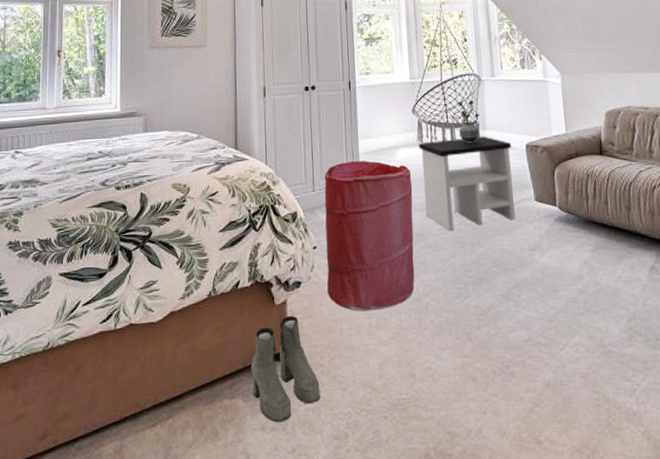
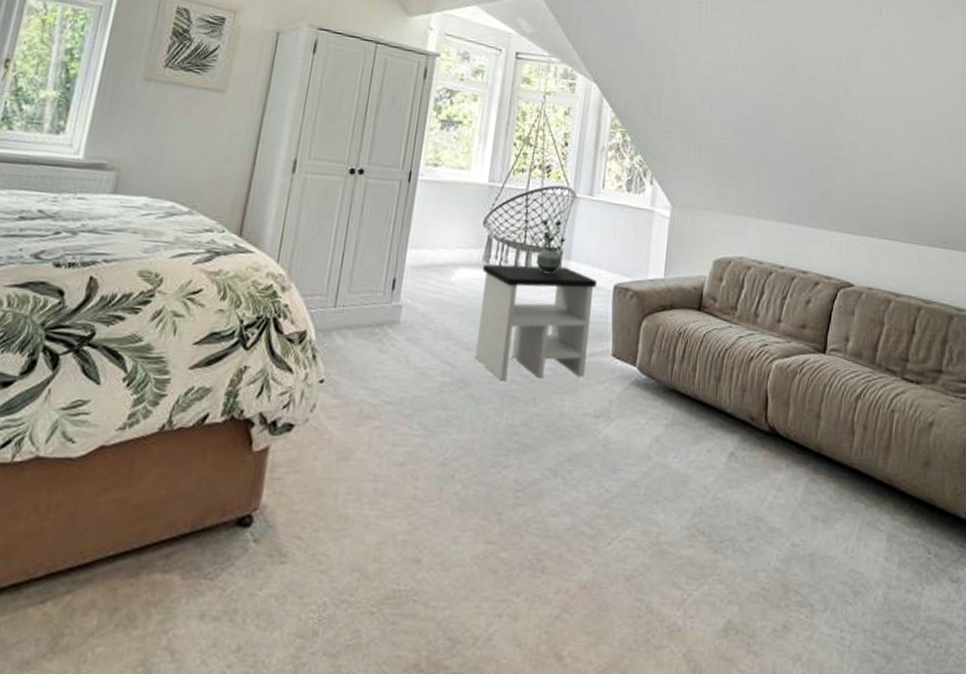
boots: present [251,315,320,423] -> none [197,467,293,610]
laundry hamper: present [324,161,415,312] -> none [327,274,466,473]

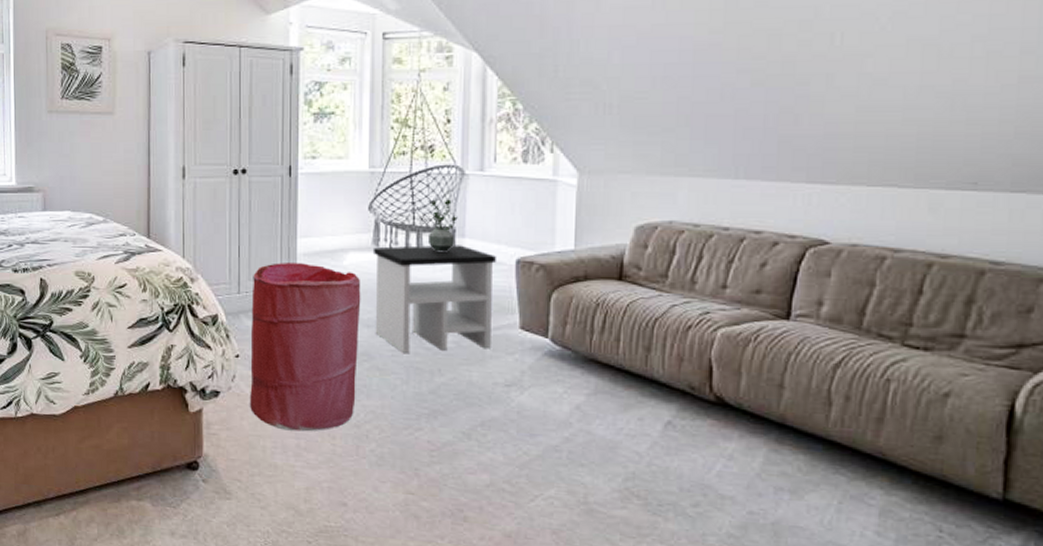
laundry hamper: none [327,274,466,473] -> present [250,263,361,432]

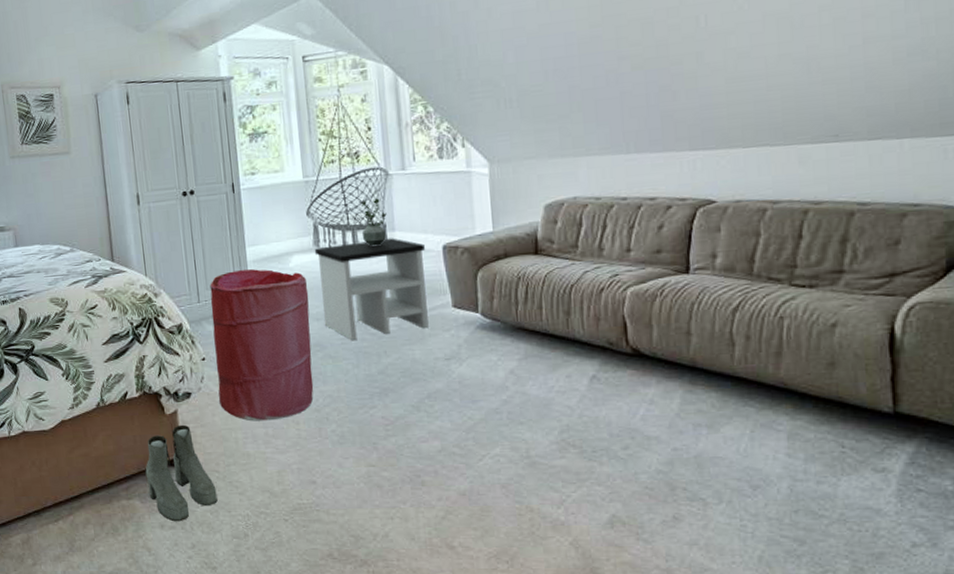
boots: none [160,425,236,531] -> present [145,424,218,522]

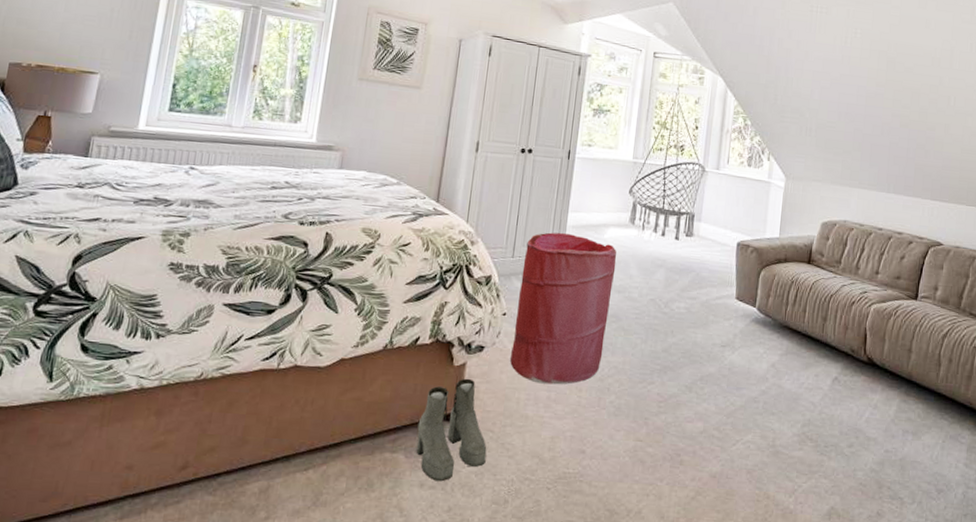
side table: present [314,238,429,341] -> none [624,225,723,317]
potted plant: present [360,198,387,246] -> none [673,189,697,233]

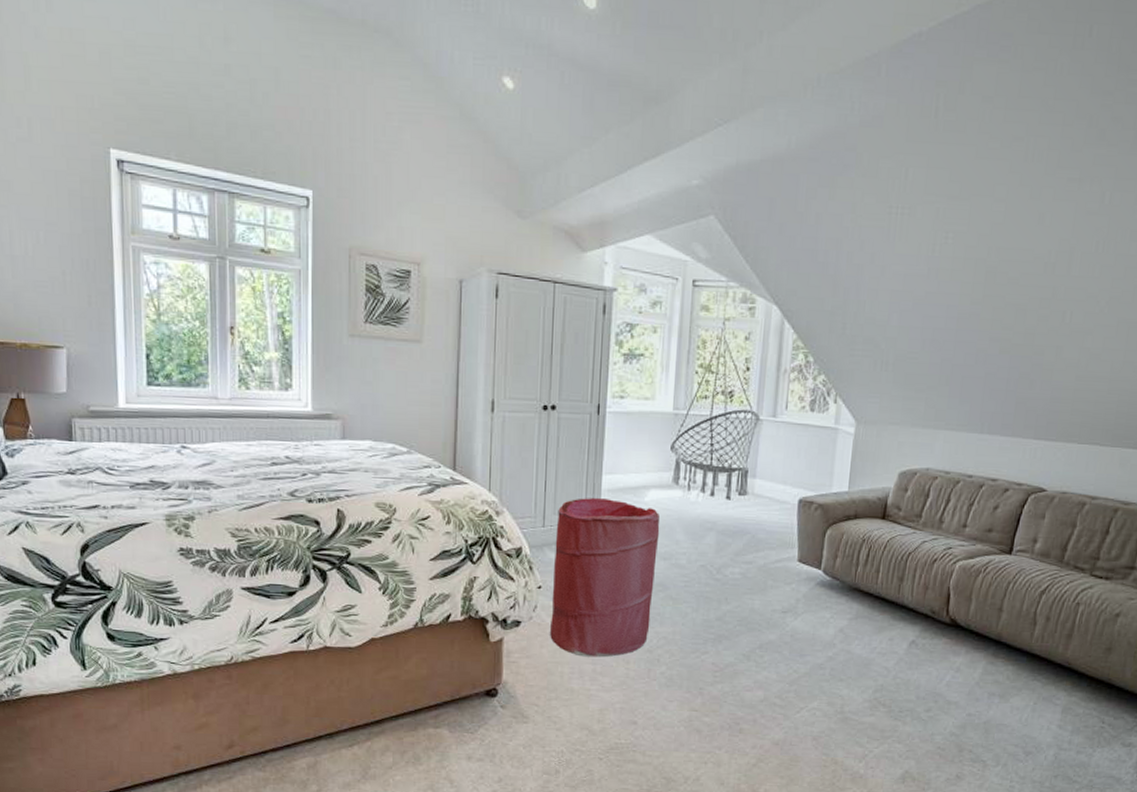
boots: present [416,378,487,482] -> none [459,654,533,754]

